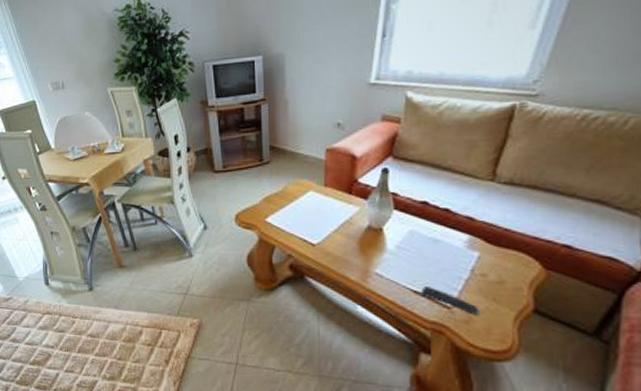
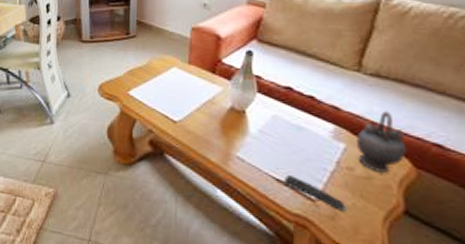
teapot: none [490,217,538,276] -> present [357,111,407,173]

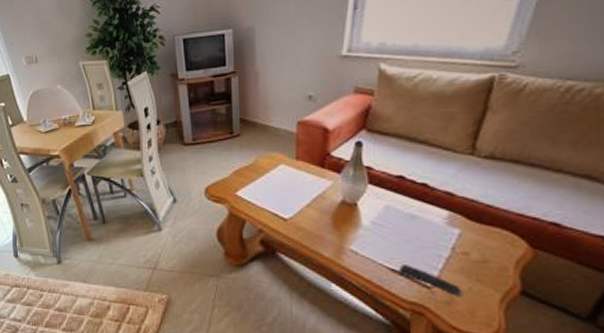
teapot: present [357,111,407,173] -> none [472,193,523,255]

